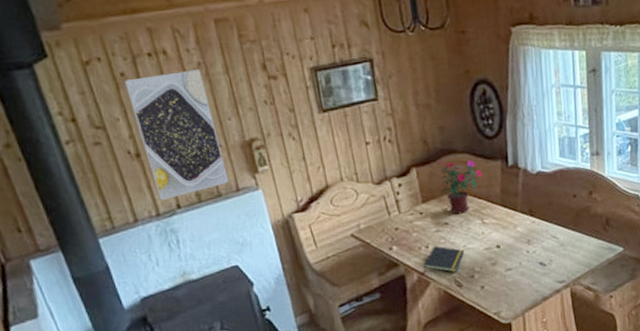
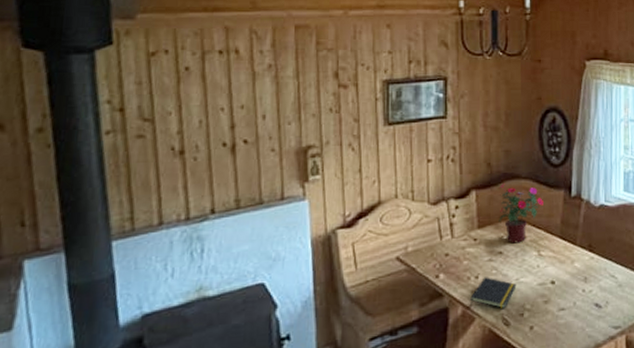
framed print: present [124,69,229,200] -> none [186,71,275,203]

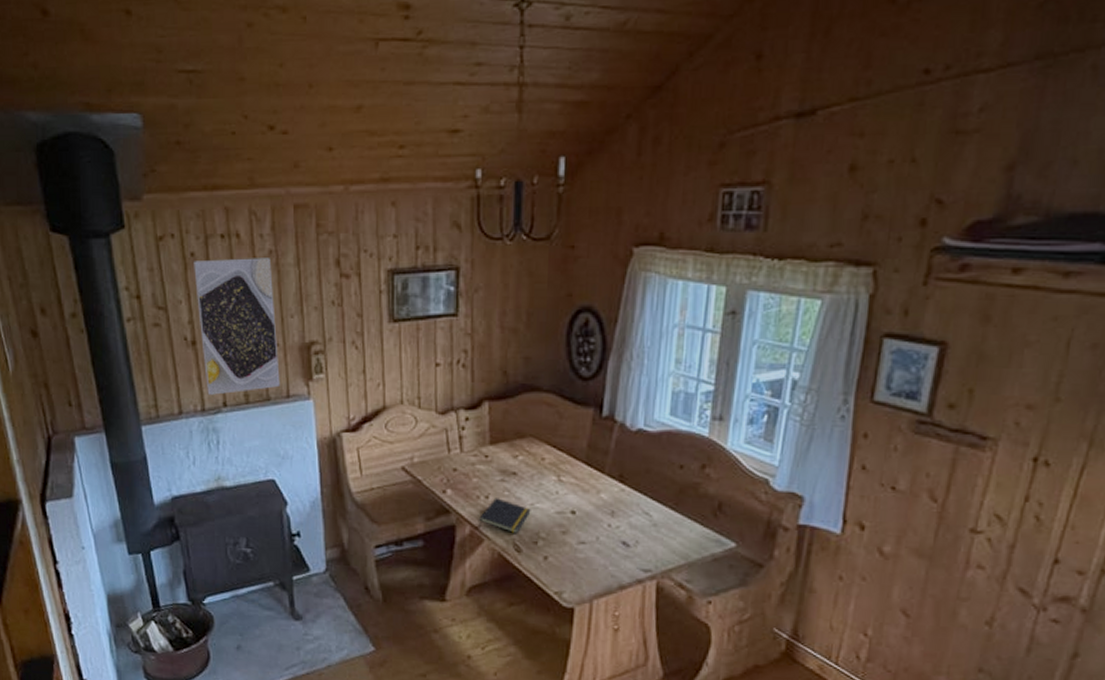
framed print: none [186,71,275,203] -> present [192,258,280,395]
potted flower: present [498,183,543,244] -> none [514,396,567,465]

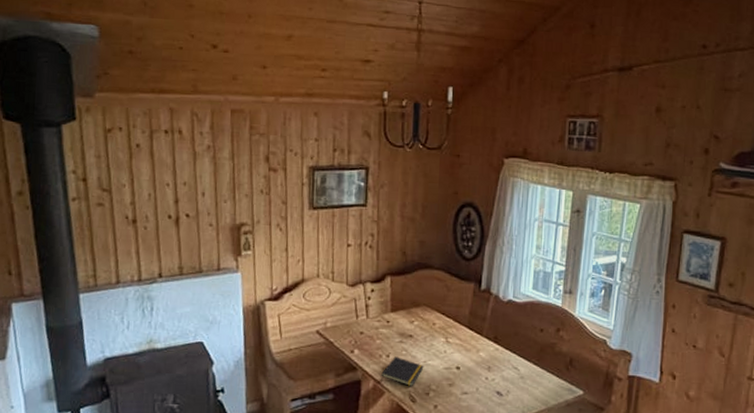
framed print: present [192,258,280,395] -> none [137,150,212,267]

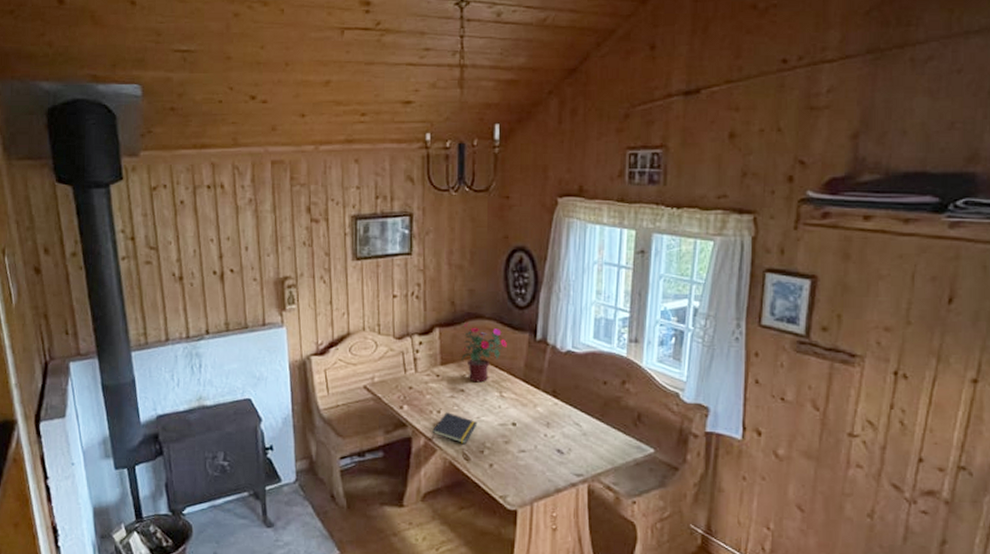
potted flower: none [411,272,454,329] -> present [461,323,507,383]

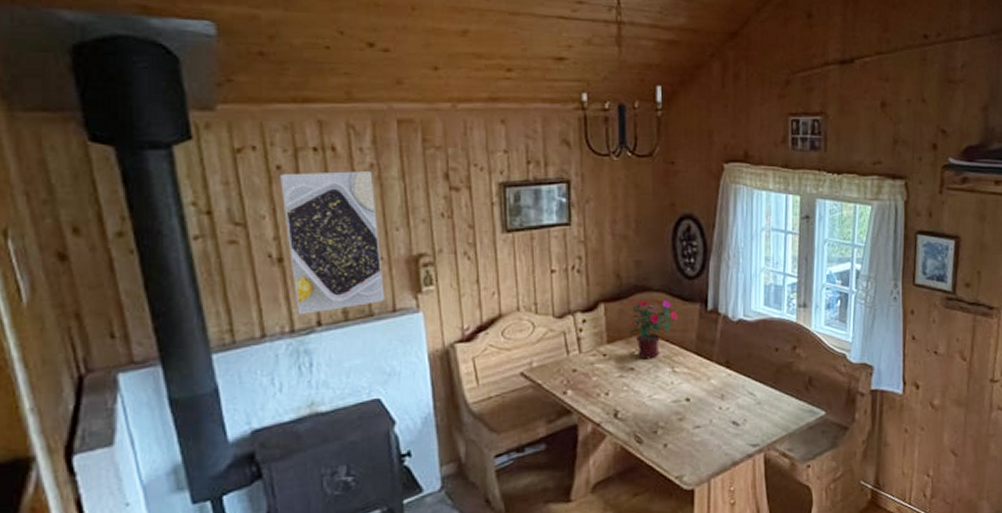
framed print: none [182,205,257,324] -> present [279,171,384,314]
notepad: present [432,412,478,443] -> none [600,393,649,425]

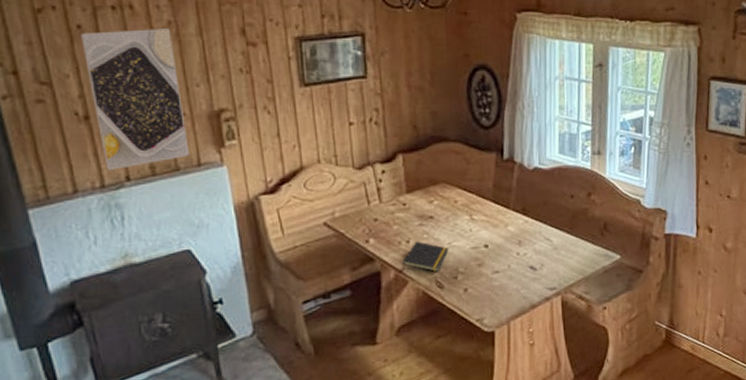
notepad: none [600,393,649,425] -> present [402,241,449,272]
potted flower: present [629,296,677,359] -> none [426,147,474,208]

